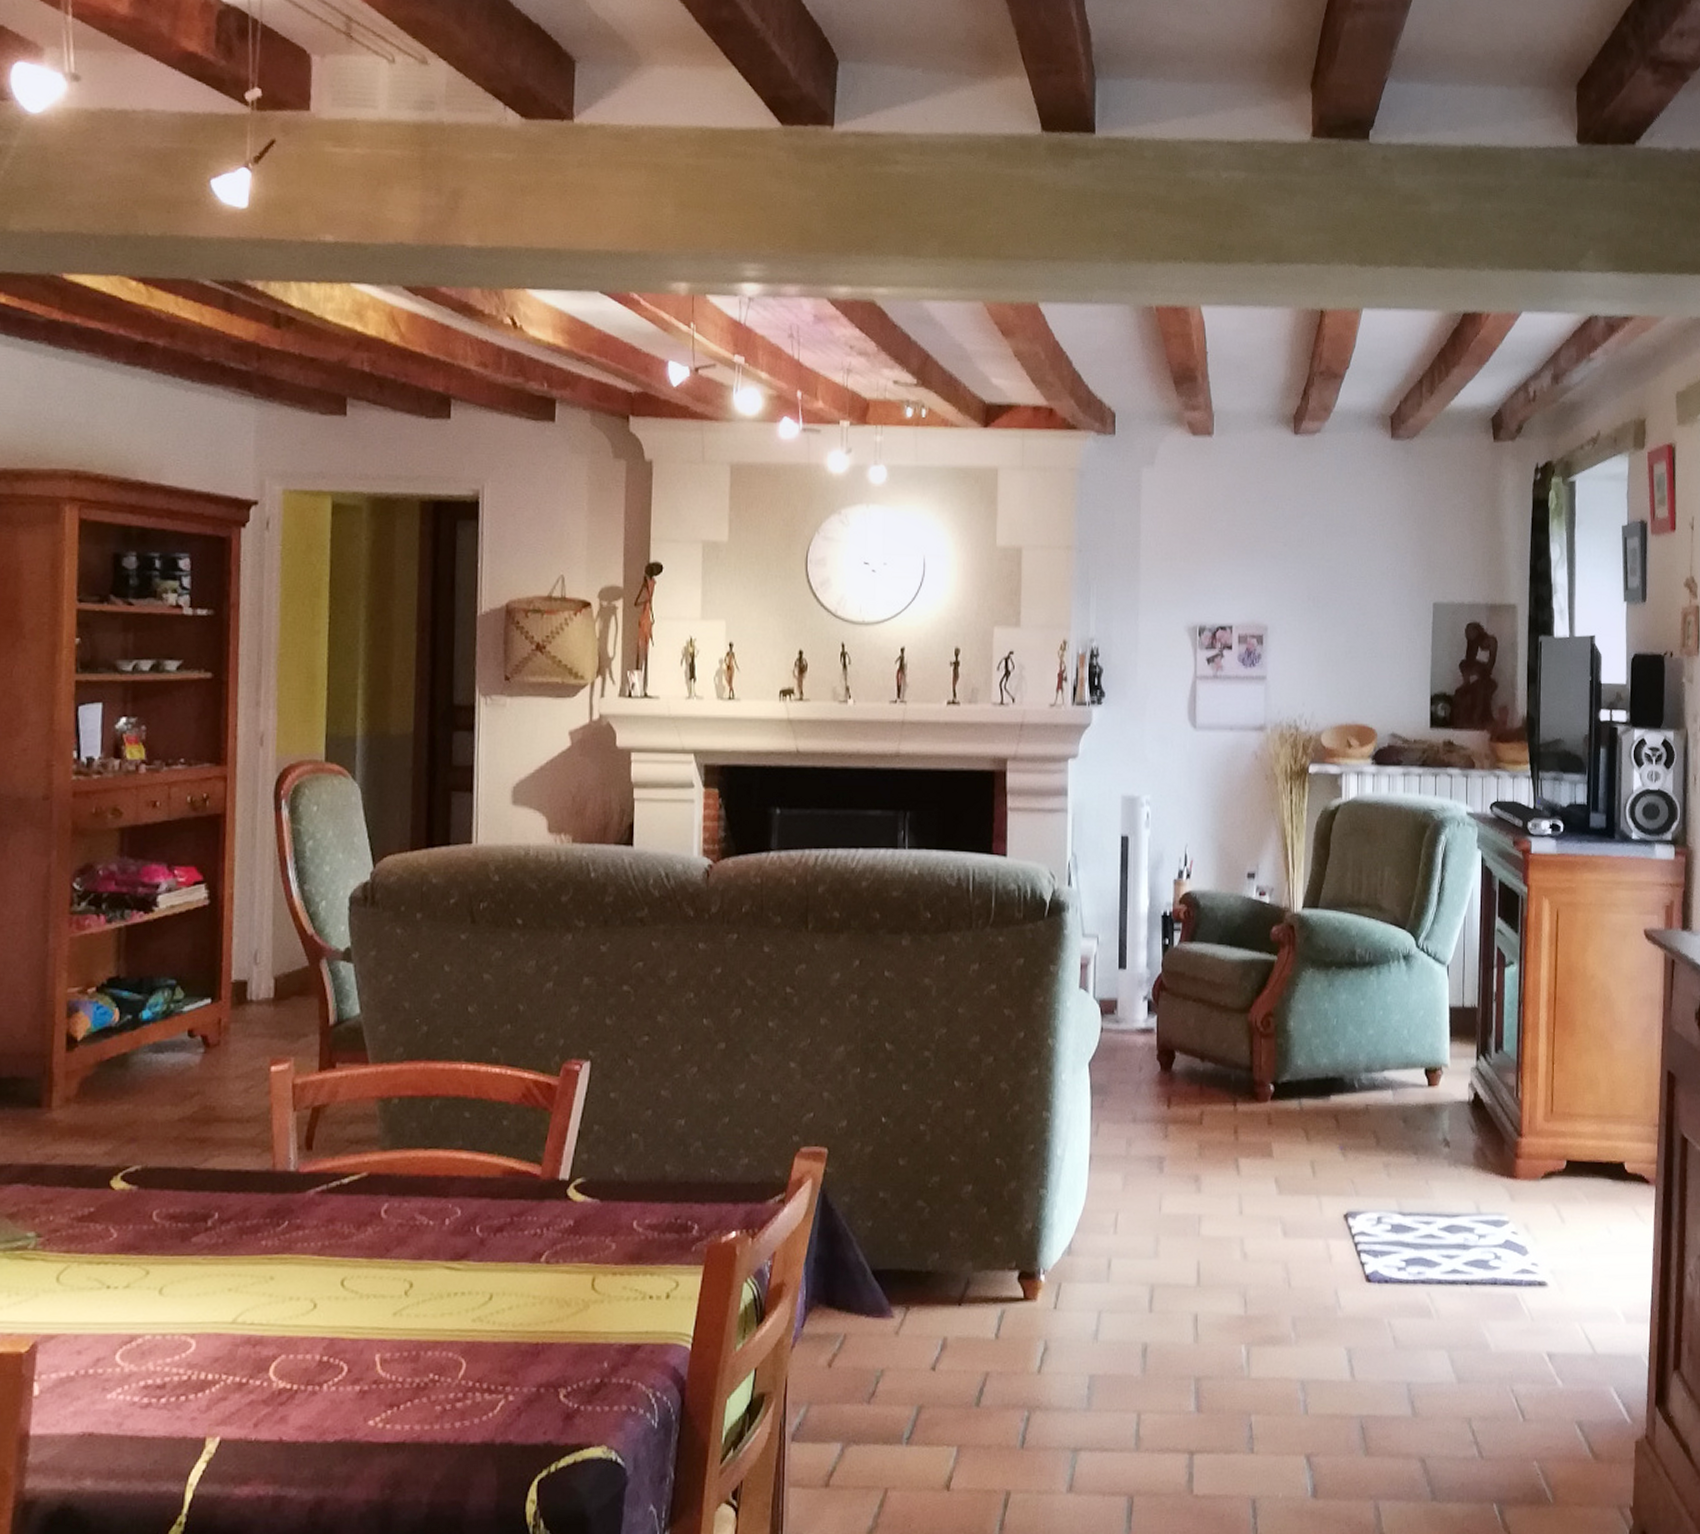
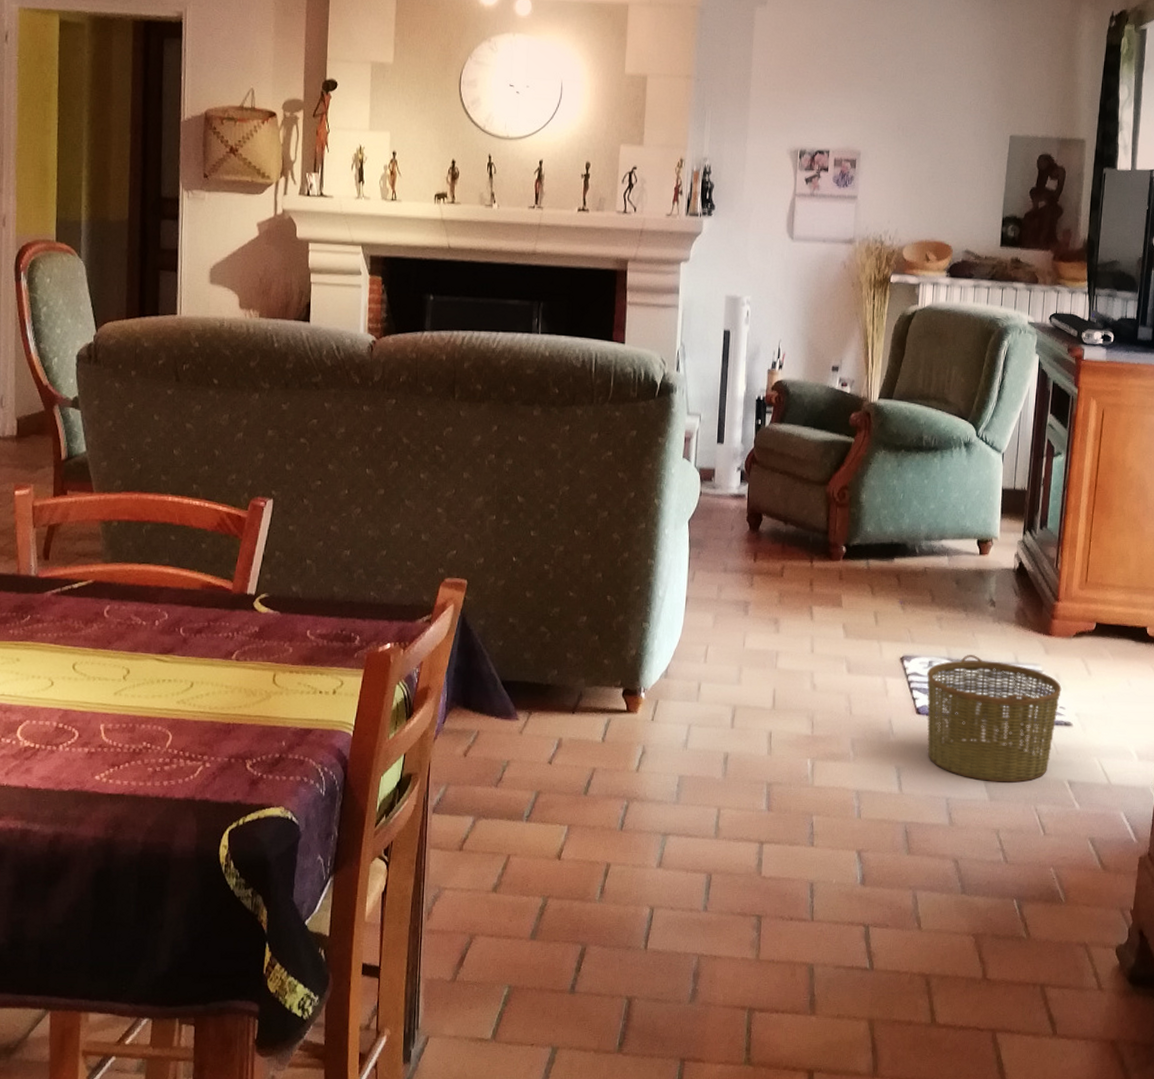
basket: none [1376,1206,1532,1360] -> present [926,655,1062,783]

